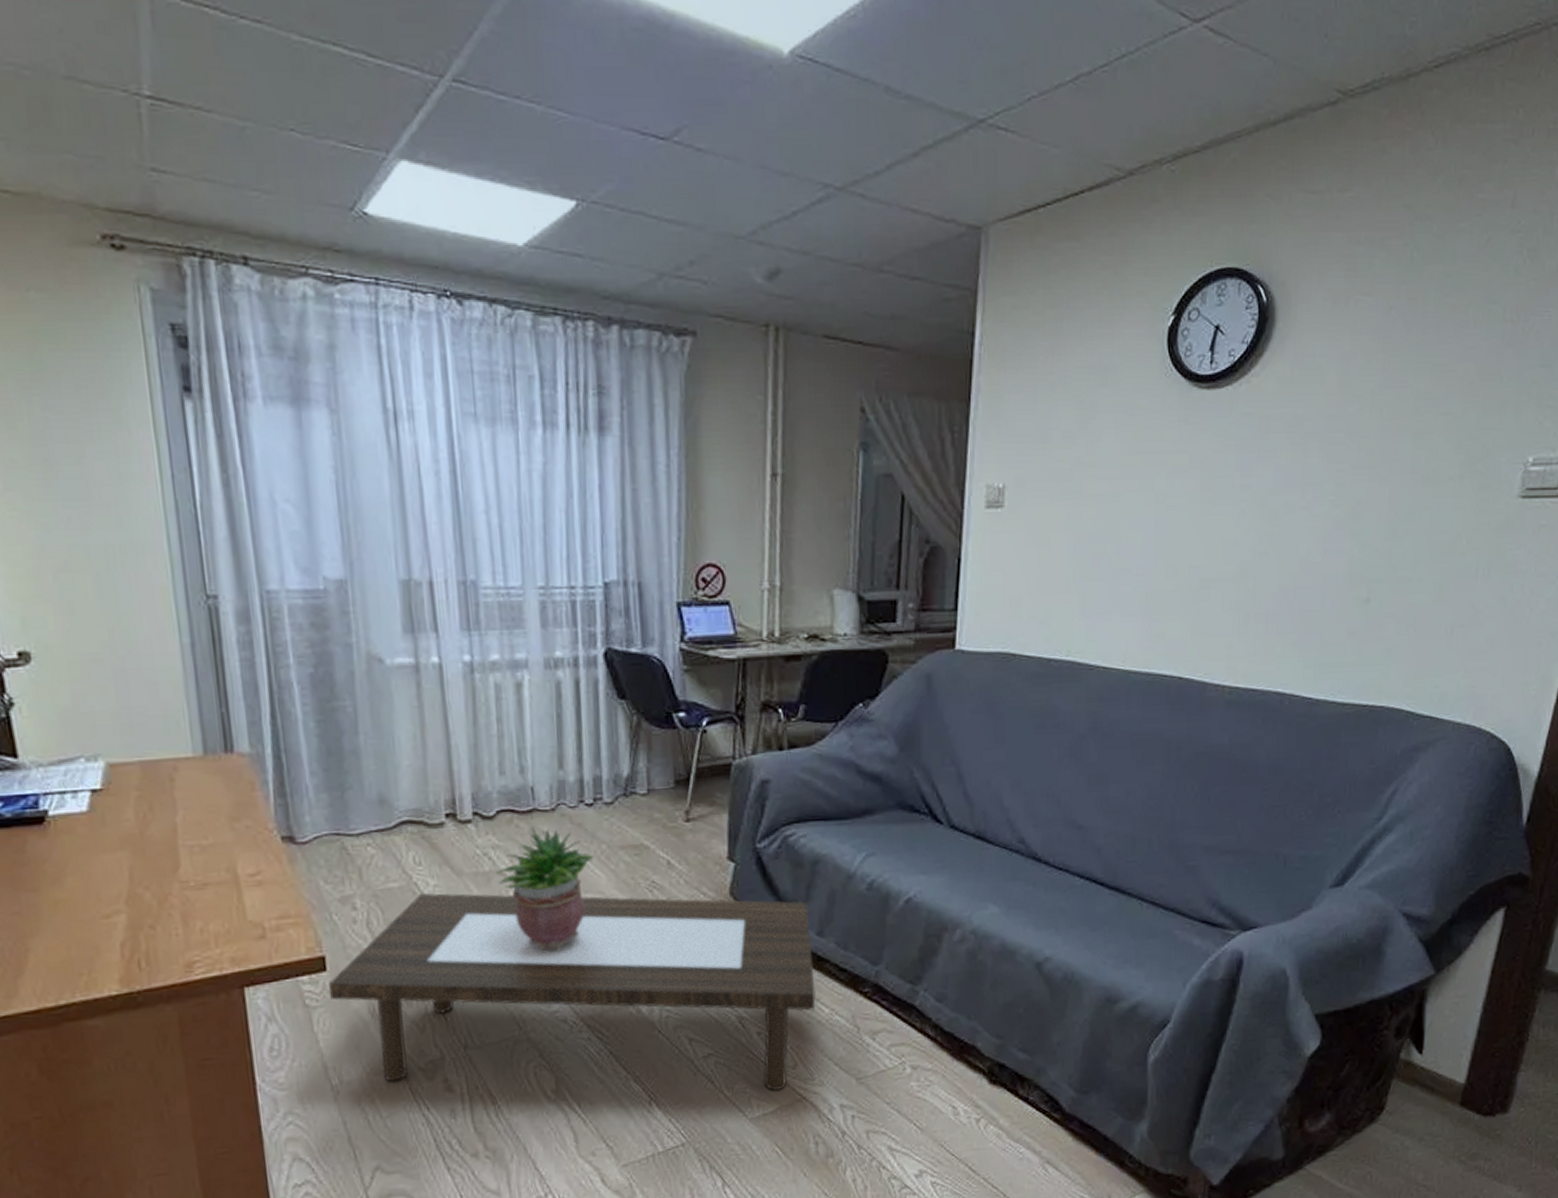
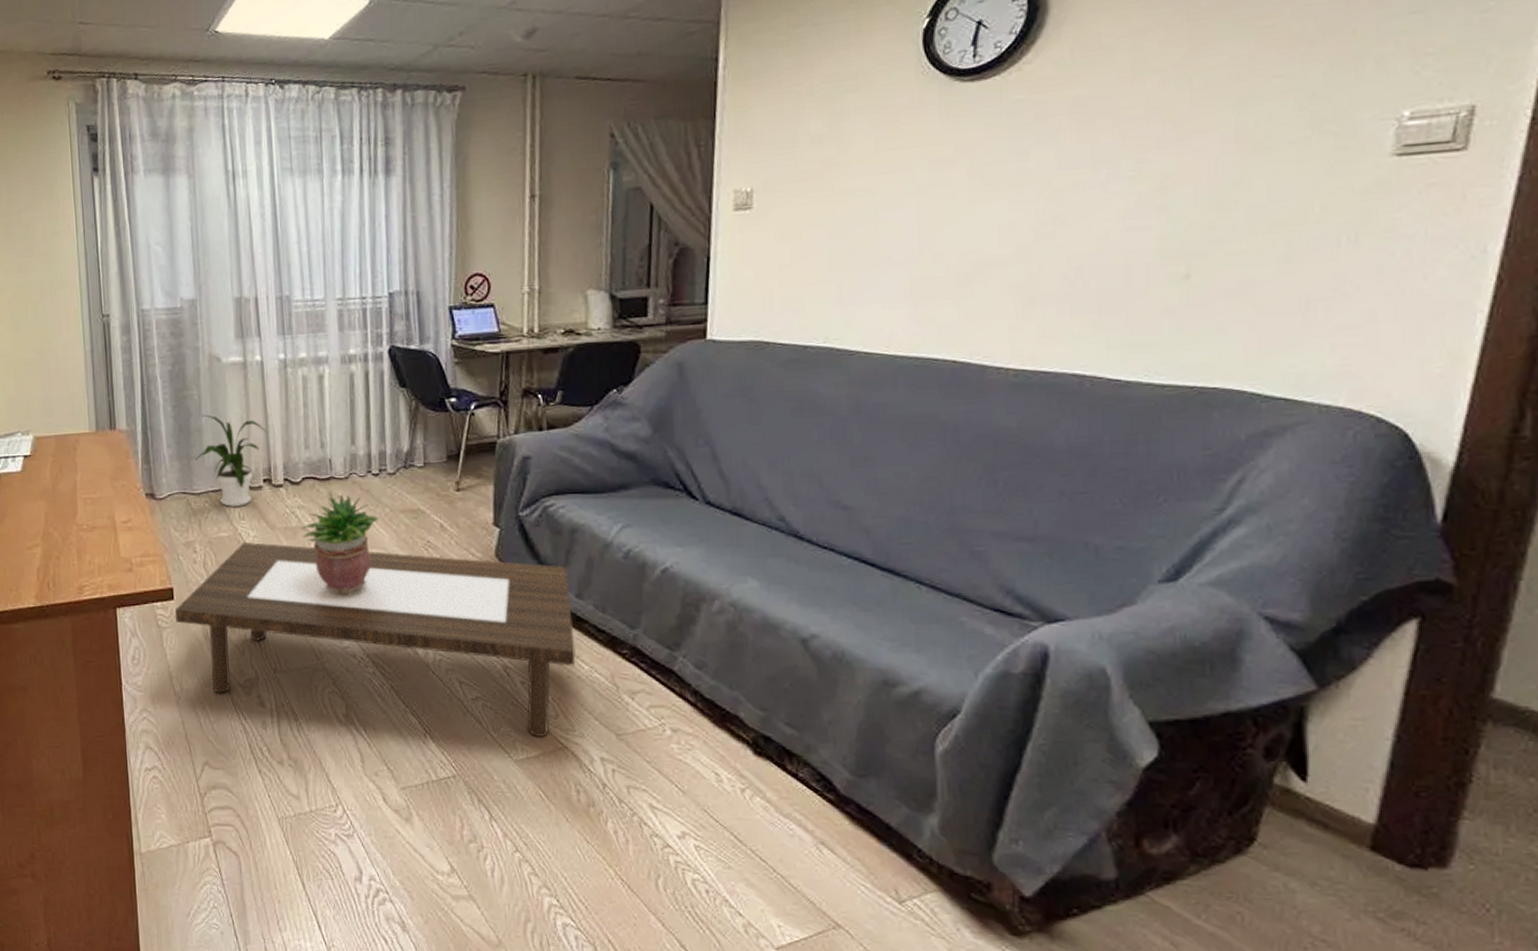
house plant: none [351,732,449,850] -> present [195,414,267,507]

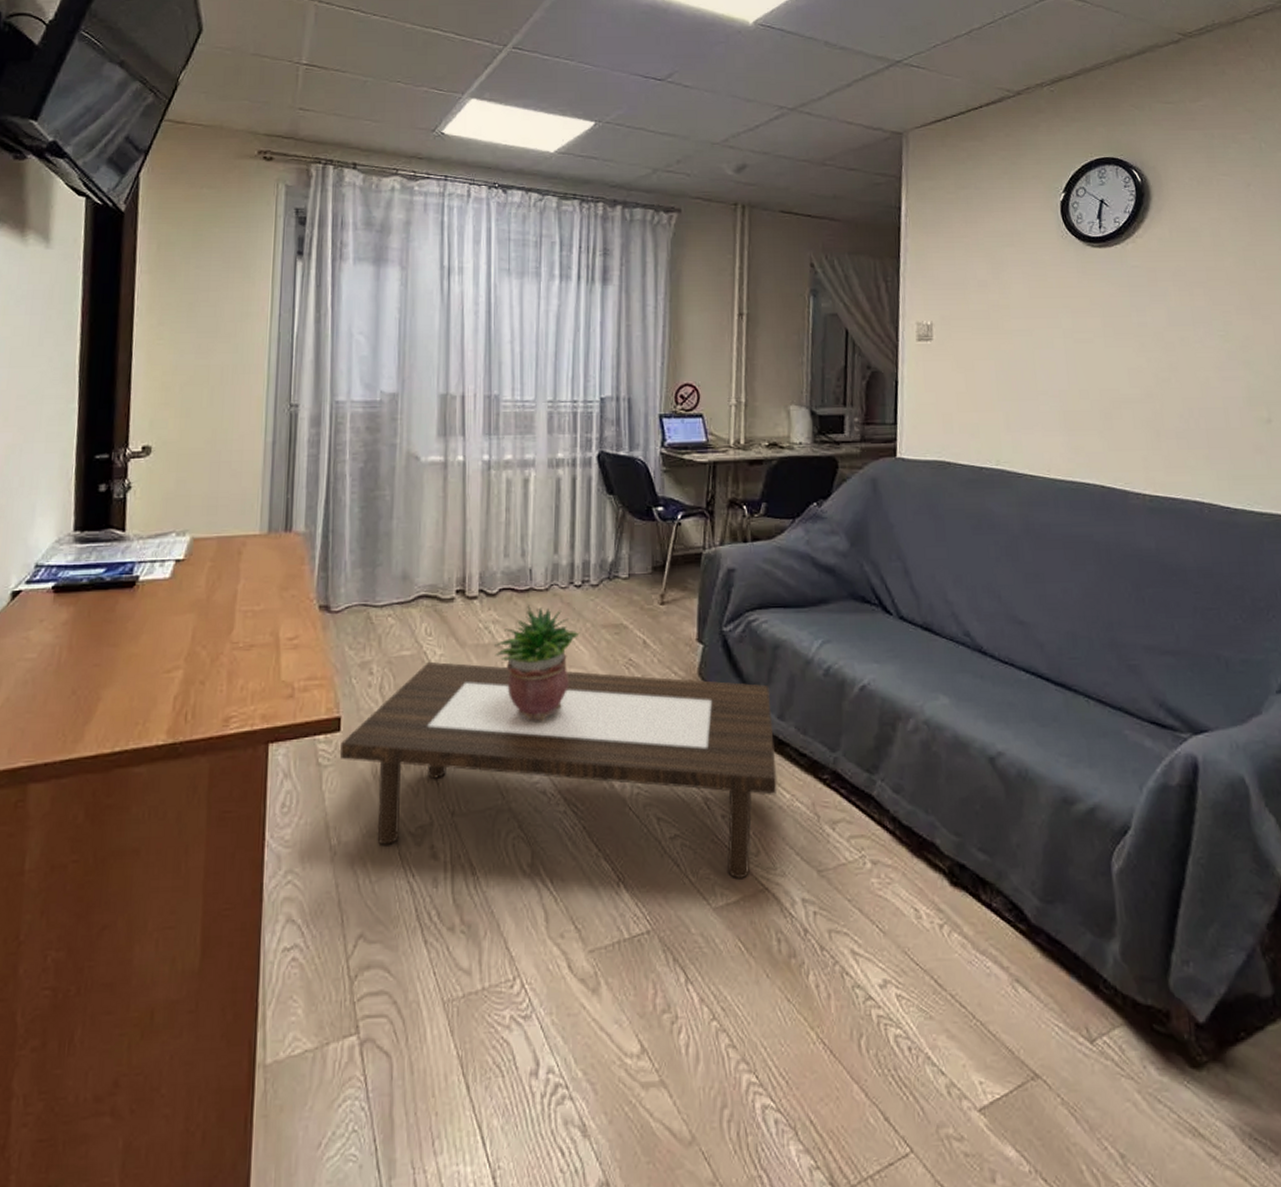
house plant: present [195,414,267,507] -> none [381,517,464,621]

